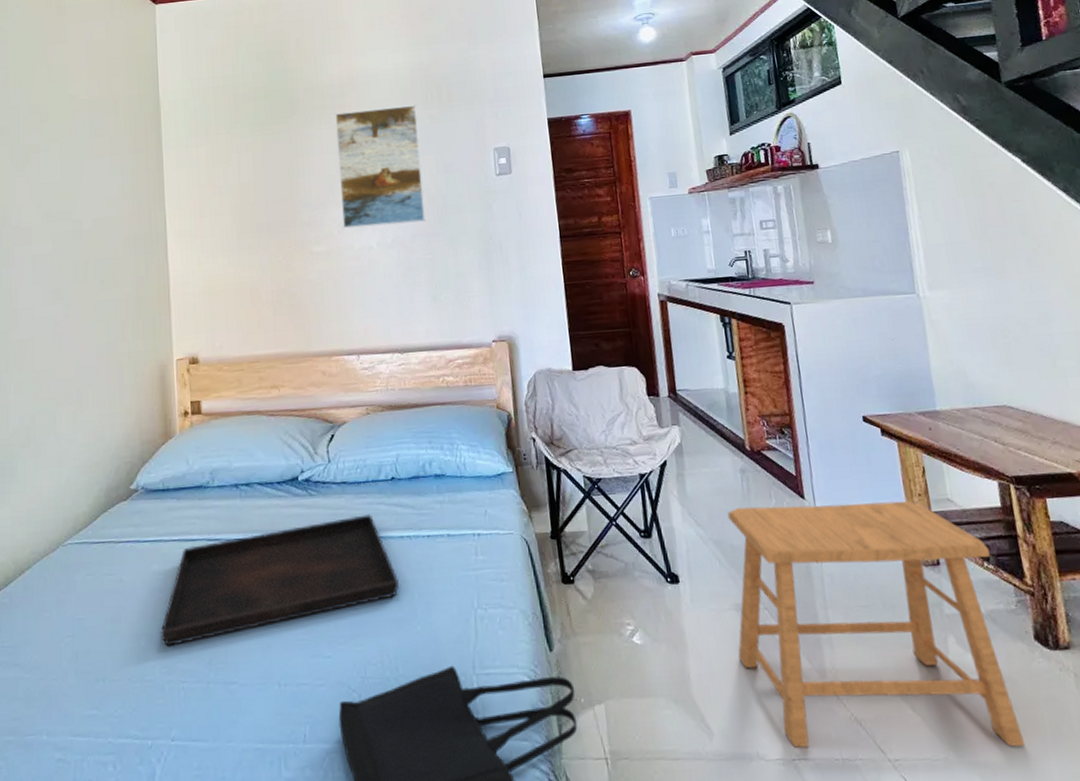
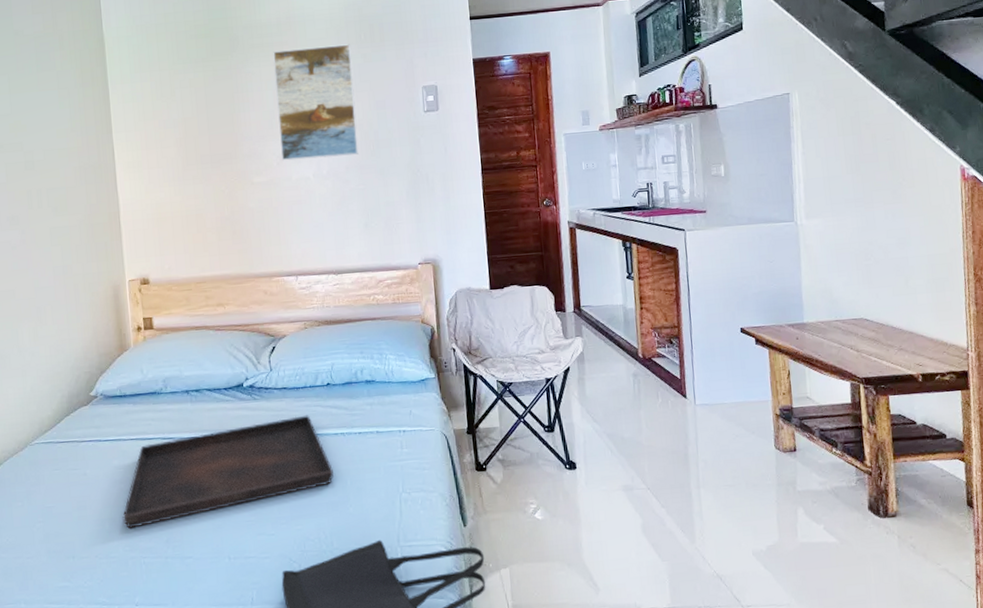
stool: present [727,501,1026,748] -> none [620,399,853,599]

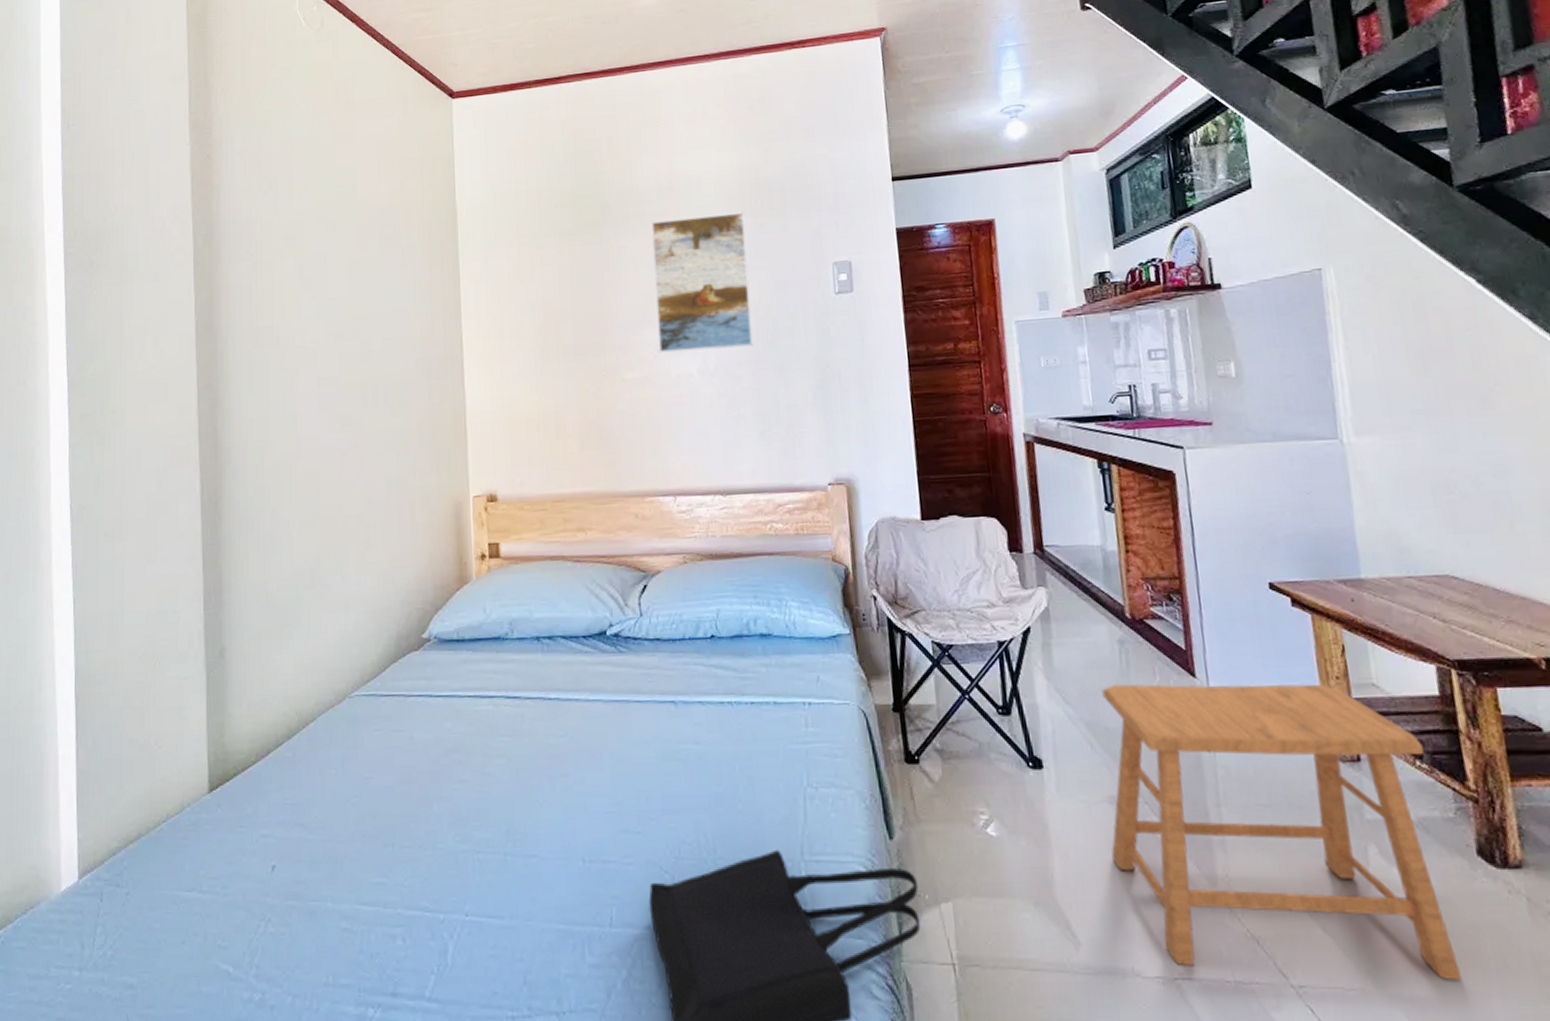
serving tray: present [122,415,334,529] -> none [454,676,718,812]
stool: none [620,399,853,599] -> present [1102,684,1463,980]

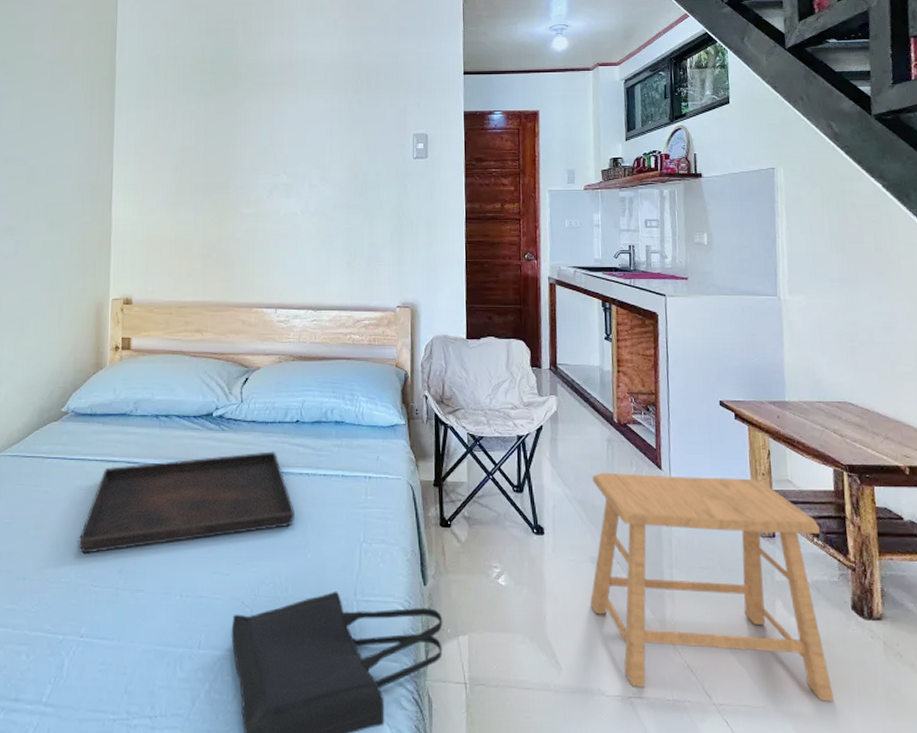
serving tray: none [454,676,718,812] -> present [78,451,294,554]
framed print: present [651,212,753,353] -> none [271,88,348,195]

